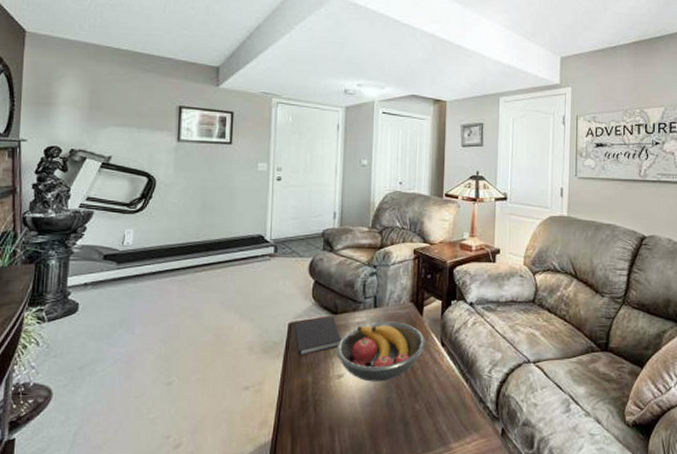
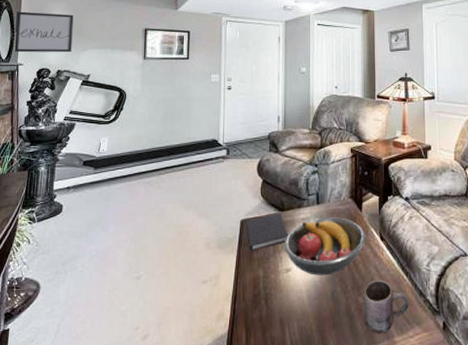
wall art: none [16,76,90,129] -> present [15,11,74,53]
mug: none [420,386,467,440] -> present [364,279,409,333]

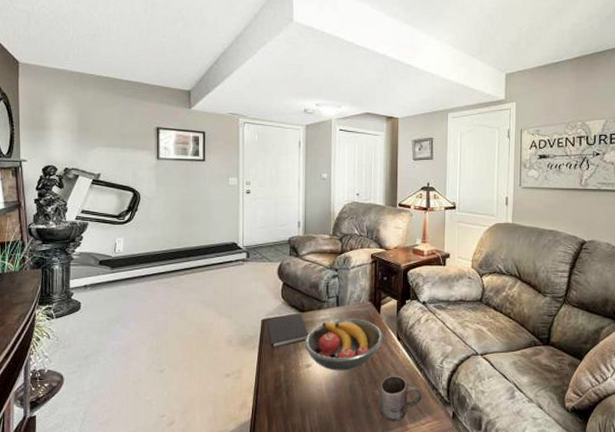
wall art: present [15,11,74,53] -> none [14,103,79,150]

